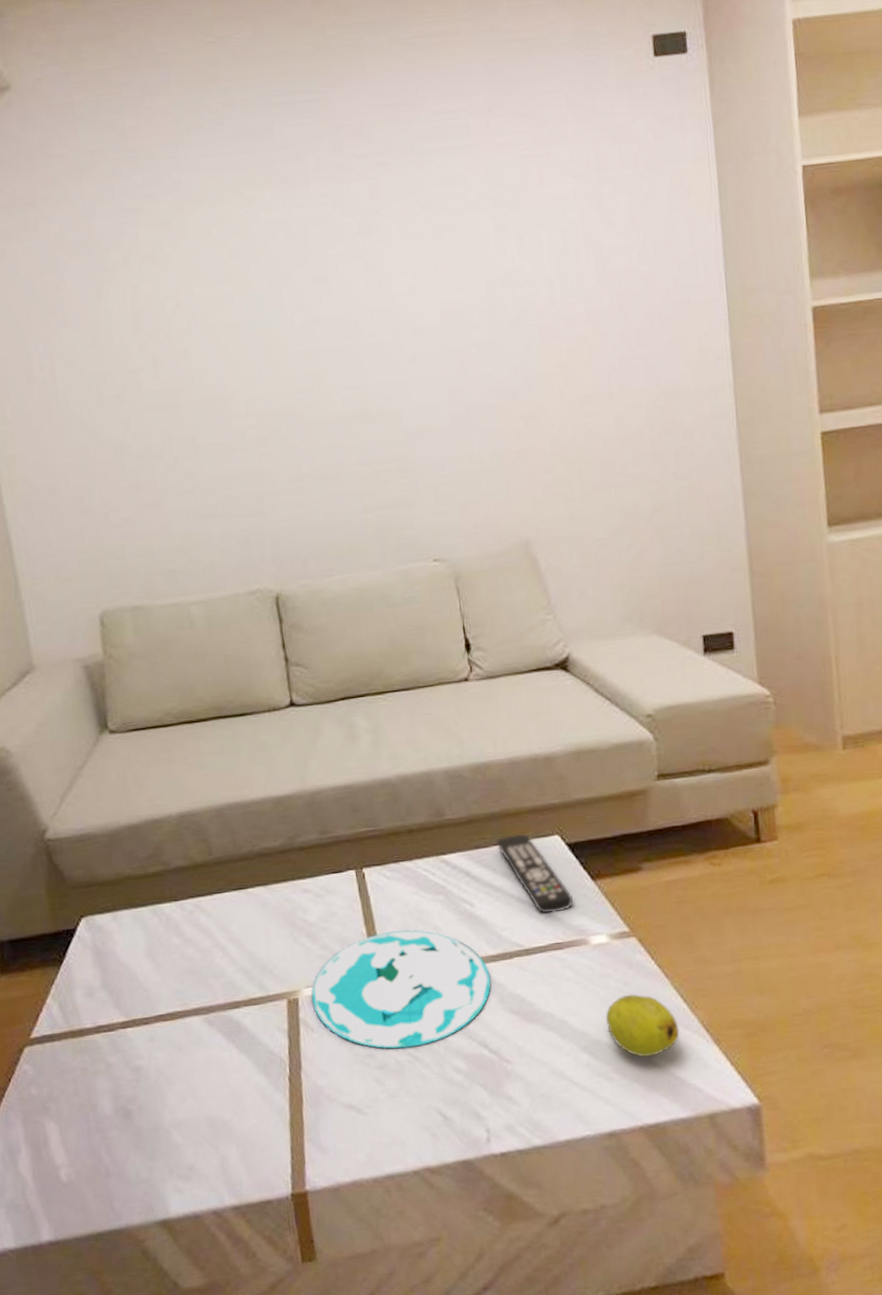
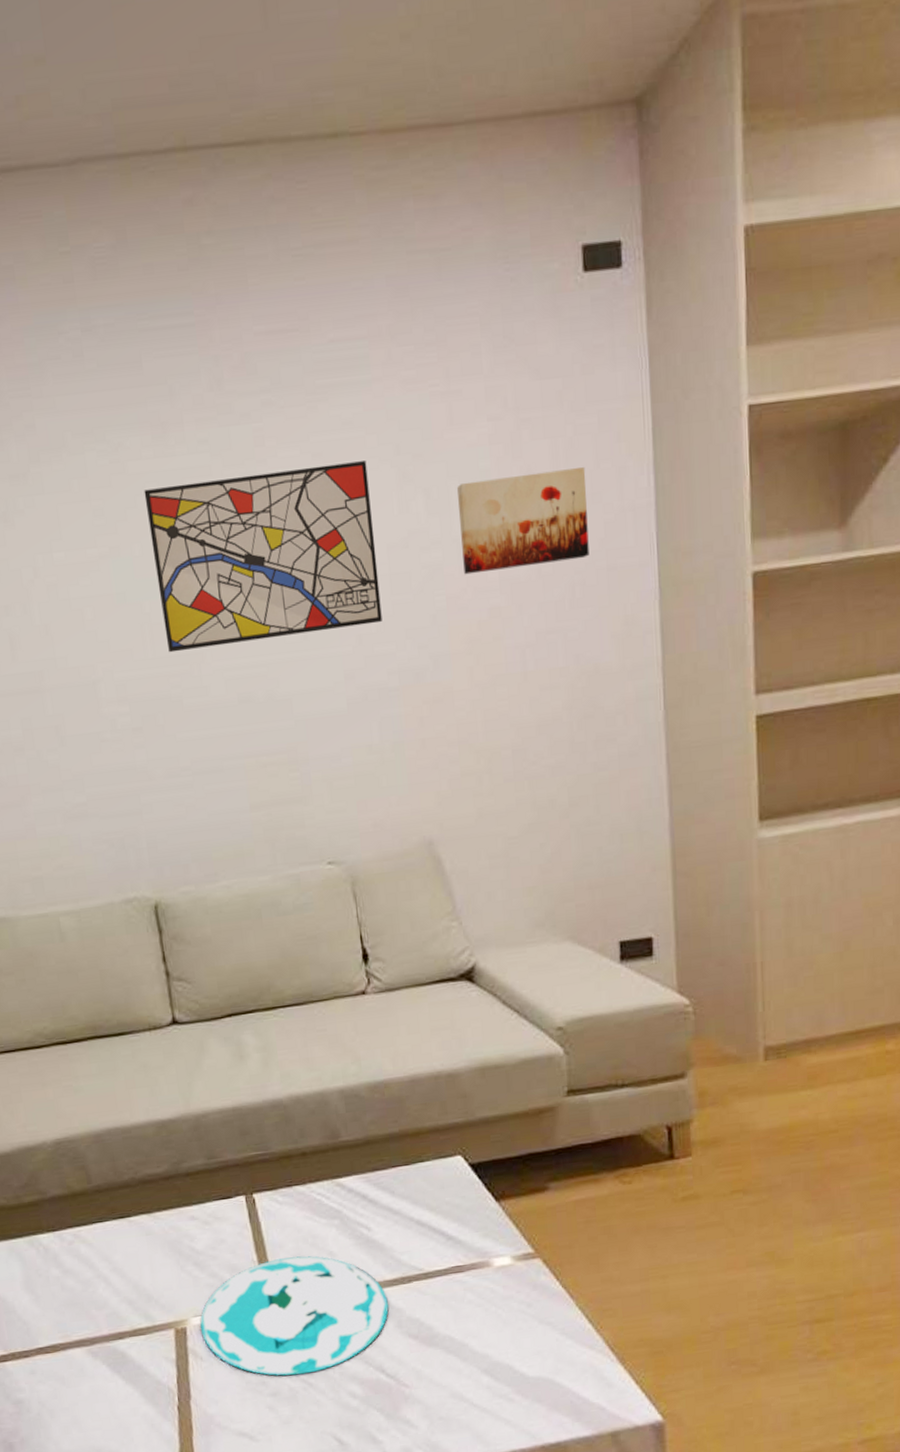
wall art: none [273,211,482,374] -> present [143,461,382,653]
remote control: present [495,834,573,914] -> none [394,1155,475,1237]
wall art: none [547,217,666,308] -> present [457,467,589,575]
fruit: present [605,993,680,1057] -> none [507,1315,584,1378]

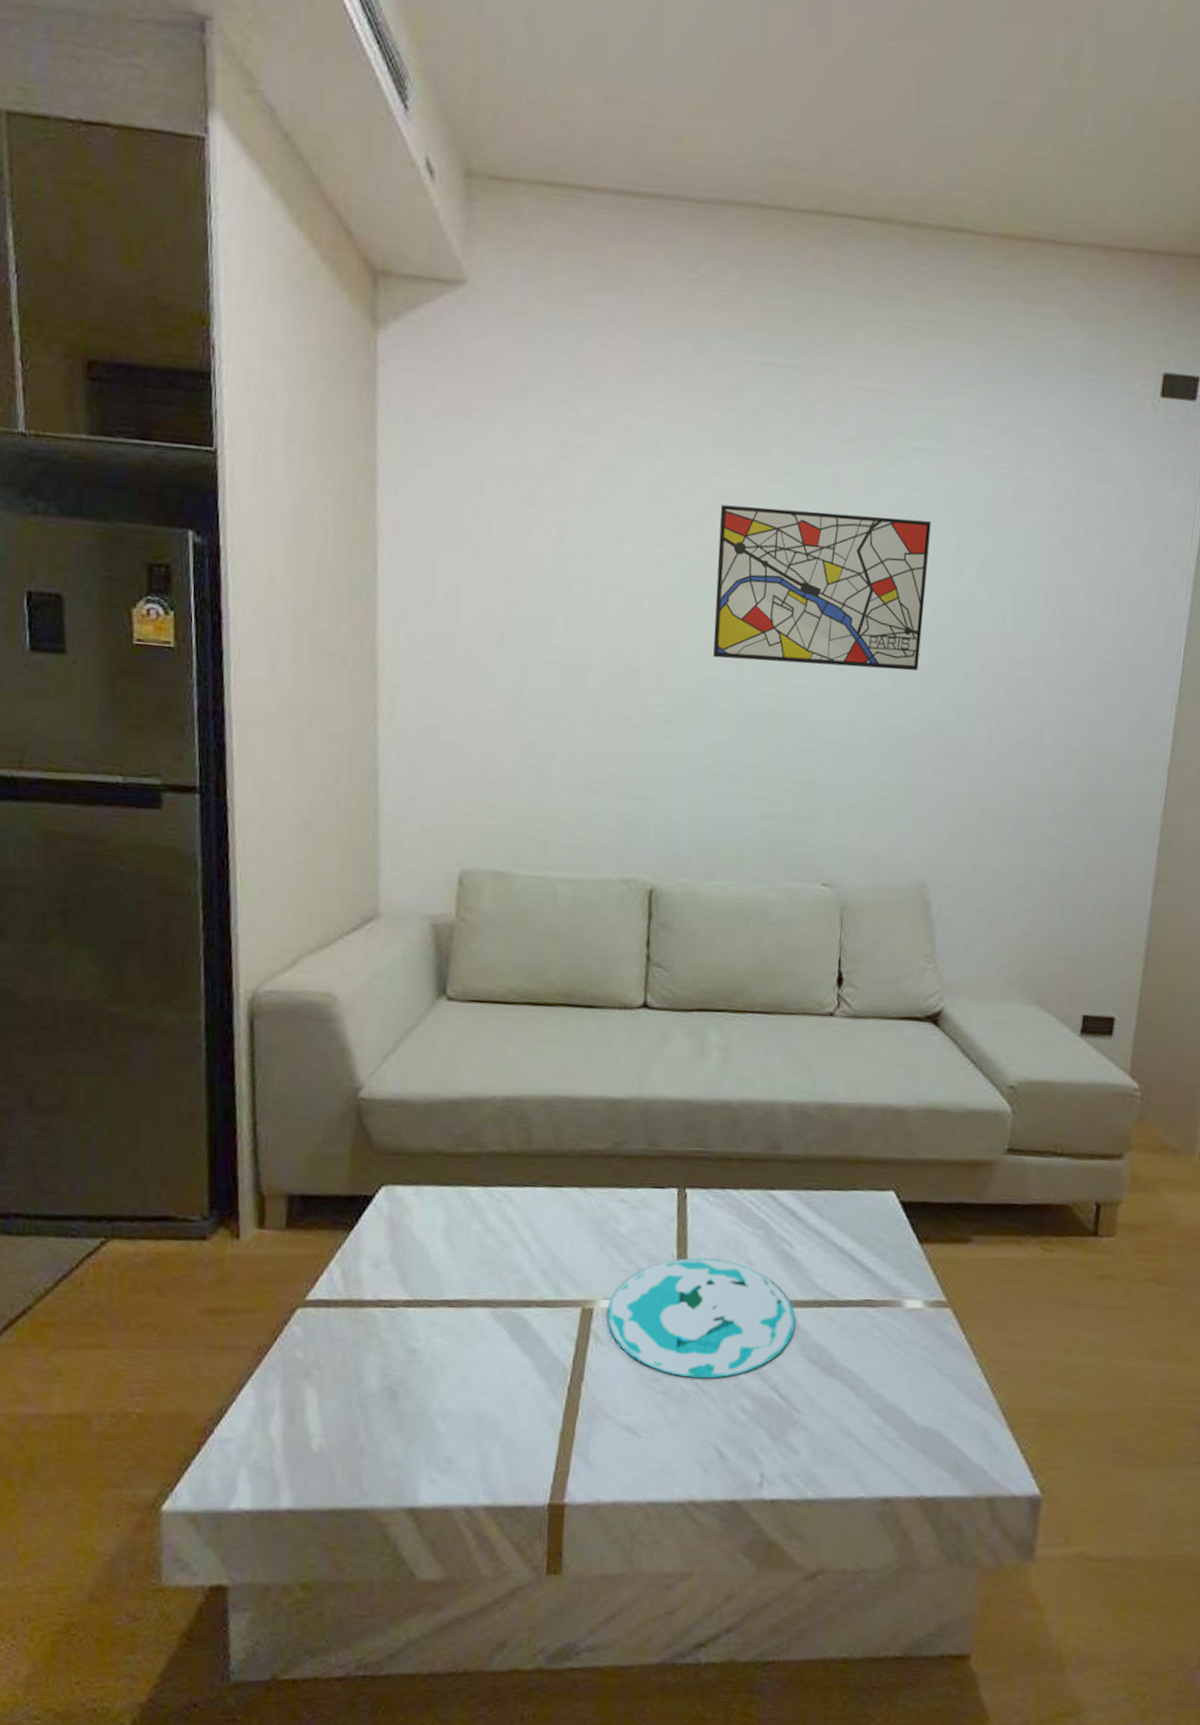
wall art: present [457,467,589,575] -> none [1002,560,1131,652]

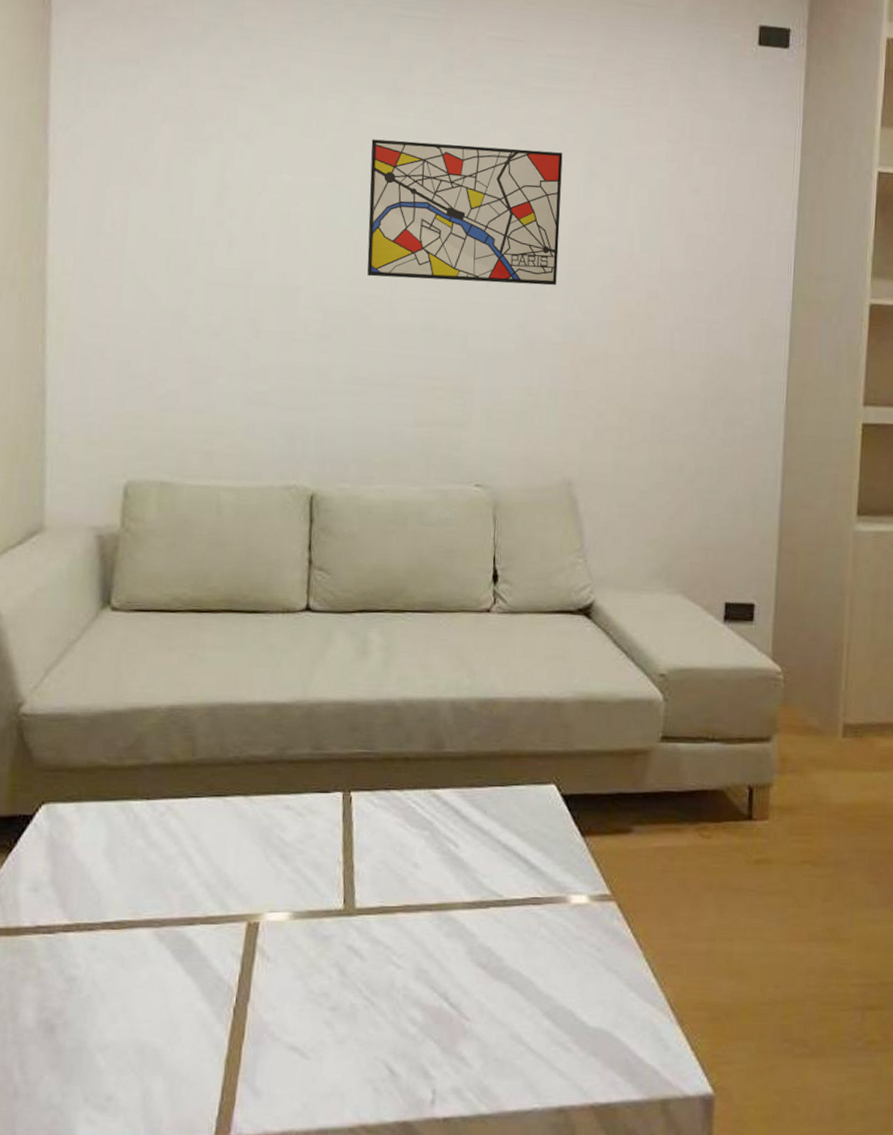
plate: present [606,1257,796,1379] -> none [273,862,464,991]

